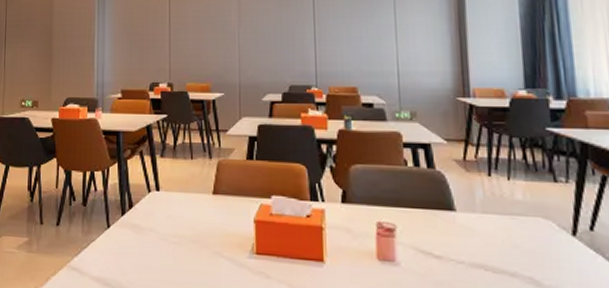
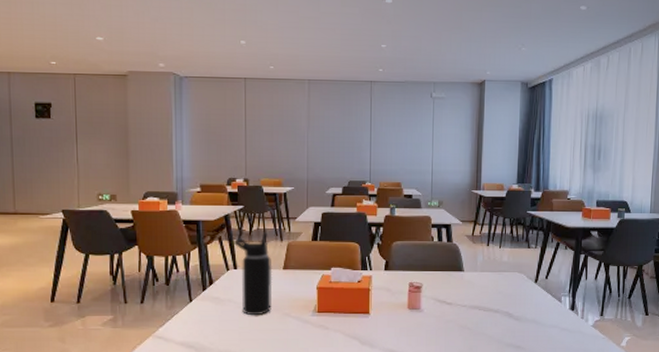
water bottle: none [157,147,200,252] -> present [234,232,273,316]

